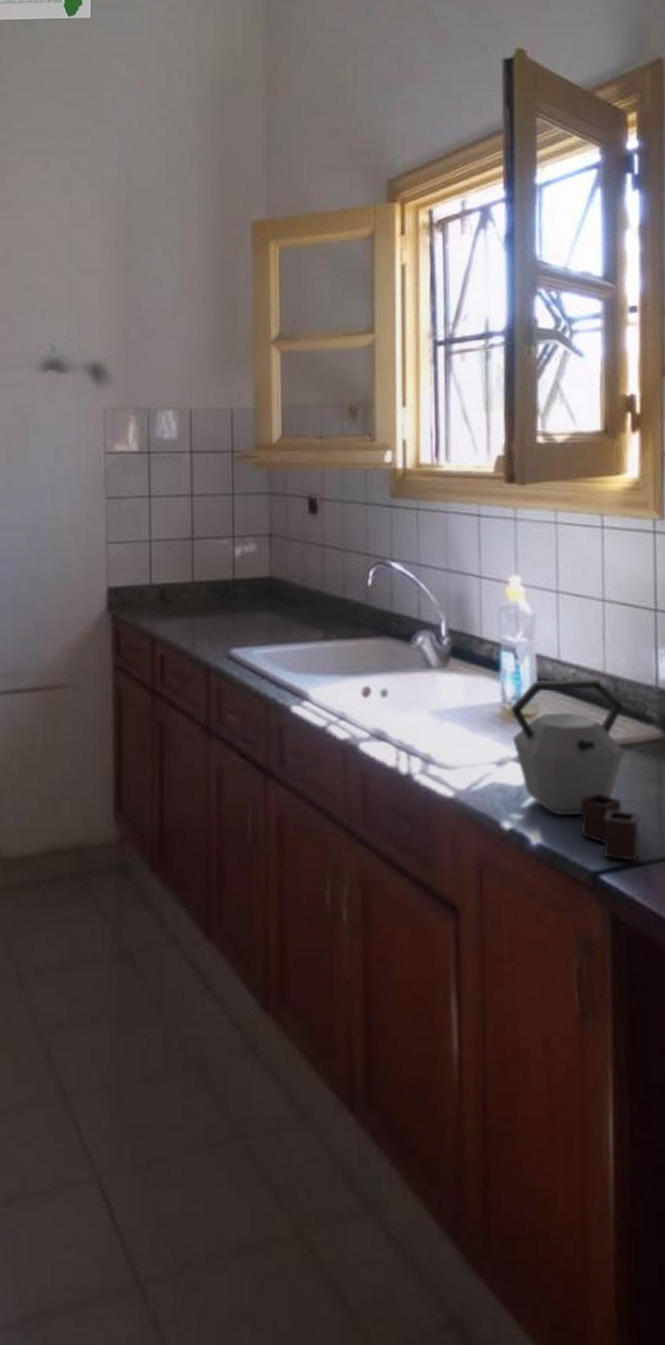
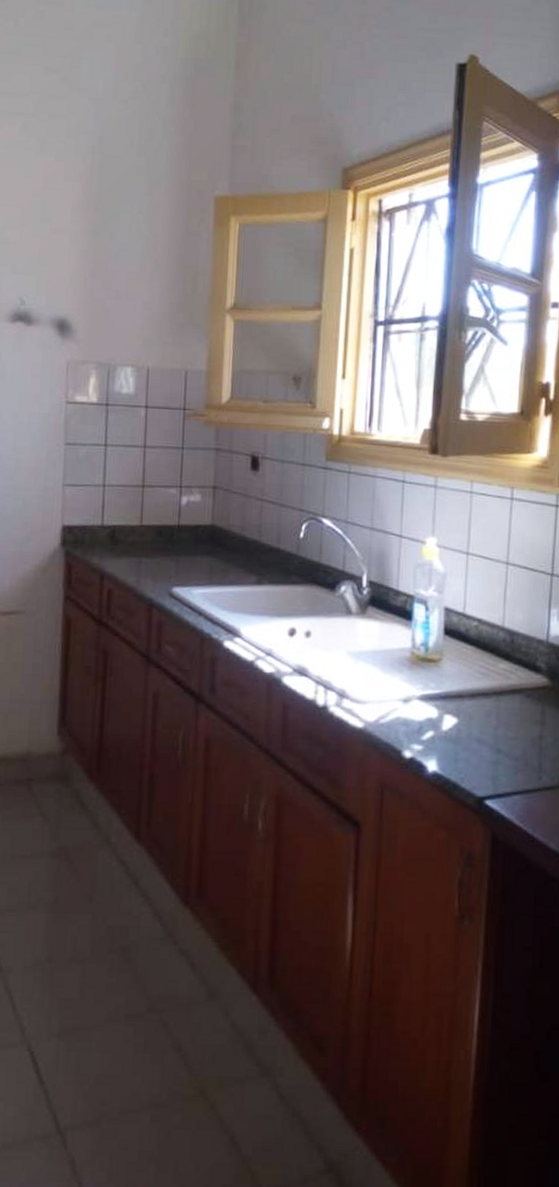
kettle: present [510,679,641,862] -> none [418,630,524,790]

